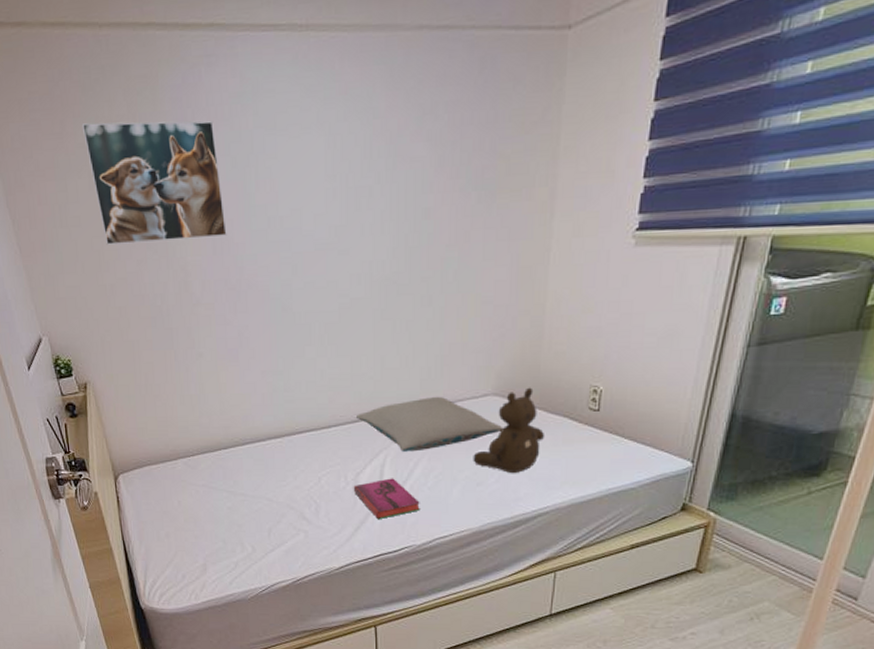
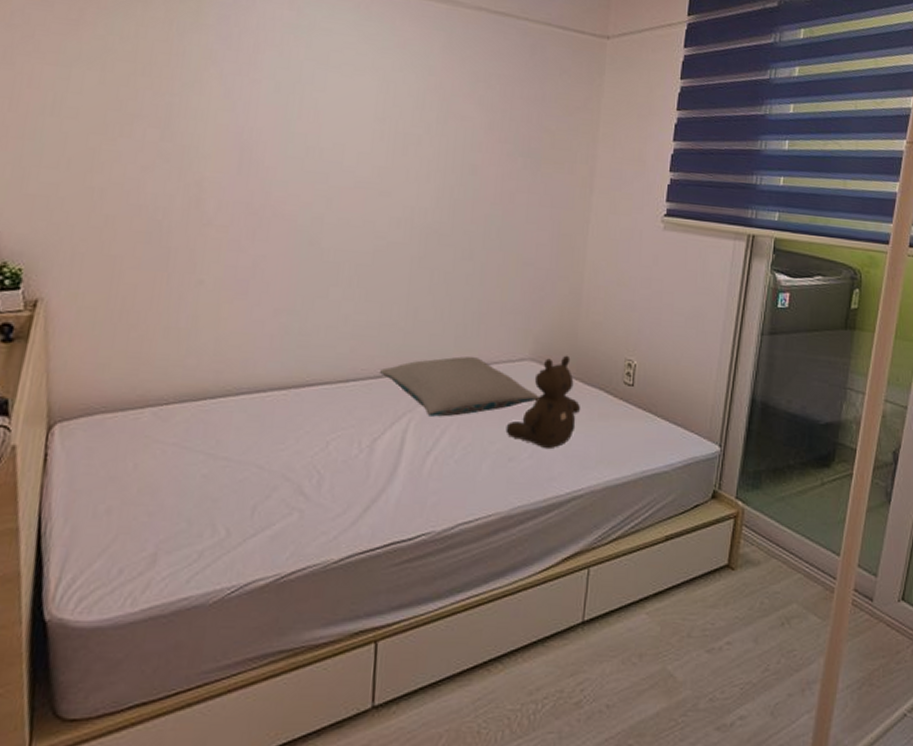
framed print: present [81,120,227,245] -> none [105,16,262,159]
hardback book: present [353,478,420,520] -> none [366,447,444,498]

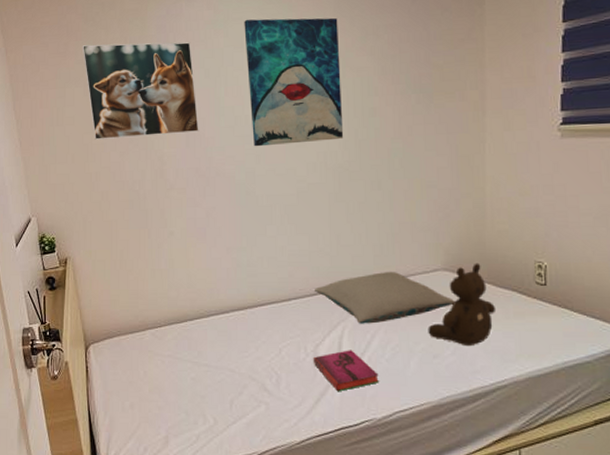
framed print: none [105,16,262,159] -> present [82,42,199,140]
wall art: none [326,32,447,195] -> present [244,17,344,147]
hardback book: none [366,447,444,498] -> present [313,350,379,392]

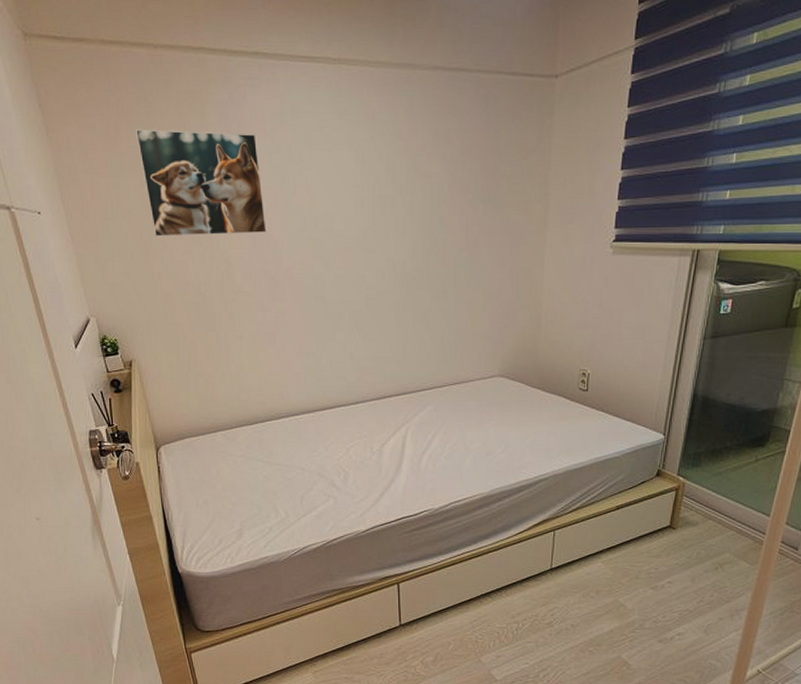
wall art: present [244,17,344,147] -> none [313,112,413,251]
hardback book: present [313,350,379,392] -> none [378,449,437,486]
pillow: present [315,272,455,324] -> none [381,378,508,425]
teddy bear: present [428,263,497,347] -> none [483,370,544,445]

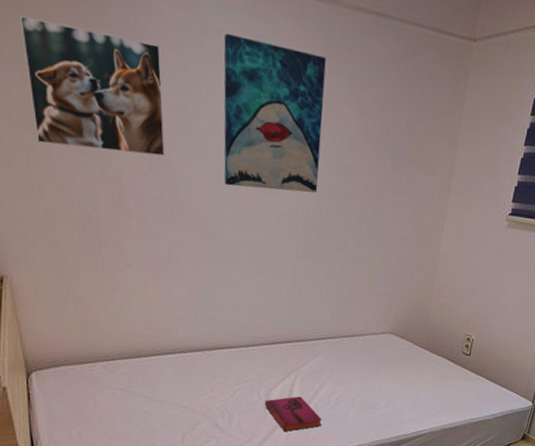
wall art: none [313,112,413,251] -> present [224,33,327,193]
hardback book: none [378,449,437,486] -> present [264,396,322,432]

